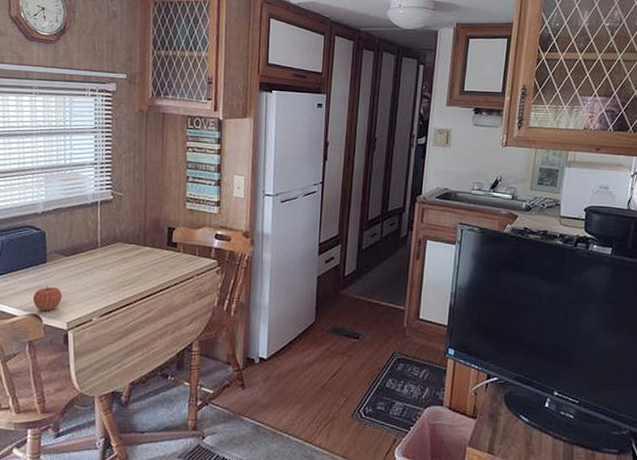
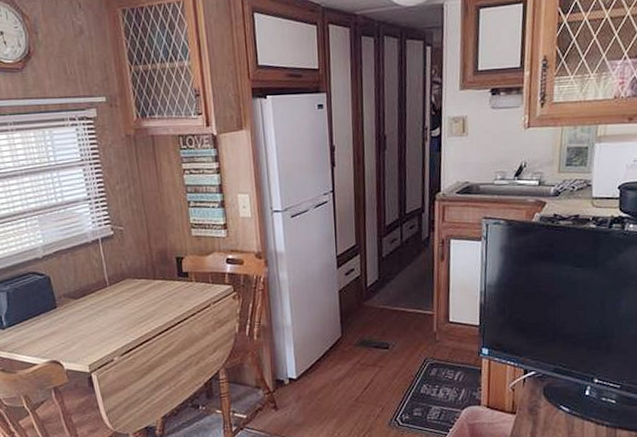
apple: present [32,286,62,311] -> none [49,331,79,357]

